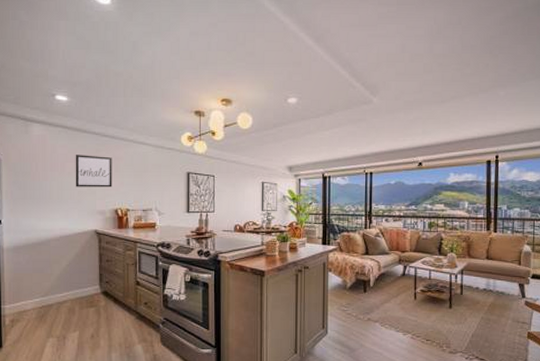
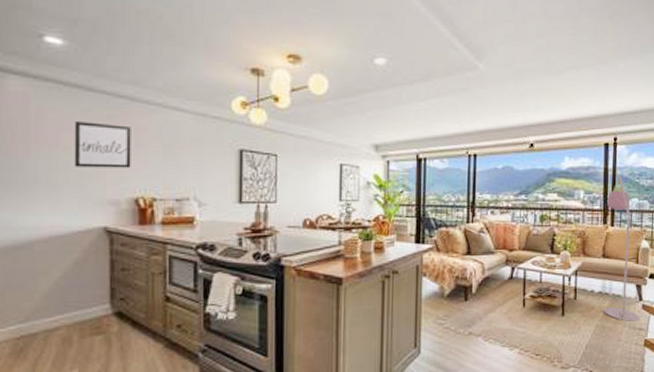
floor lamp: none [489,189,523,321] -> present [604,176,639,328]

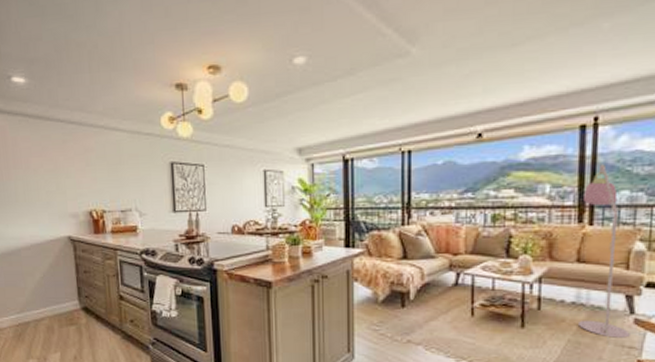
wall art: present [74,121,131,168] -> none [39,147,84,187]

